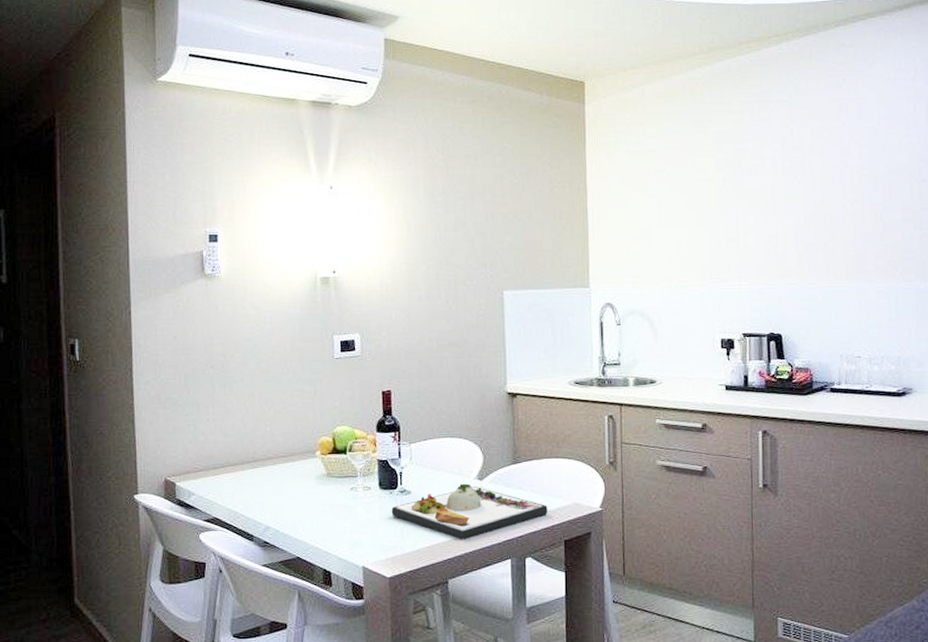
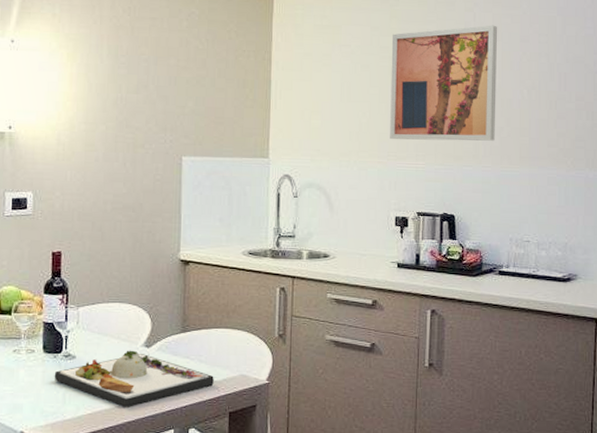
wall art: none [708,139,819,262] -> present [390,25,498,141]

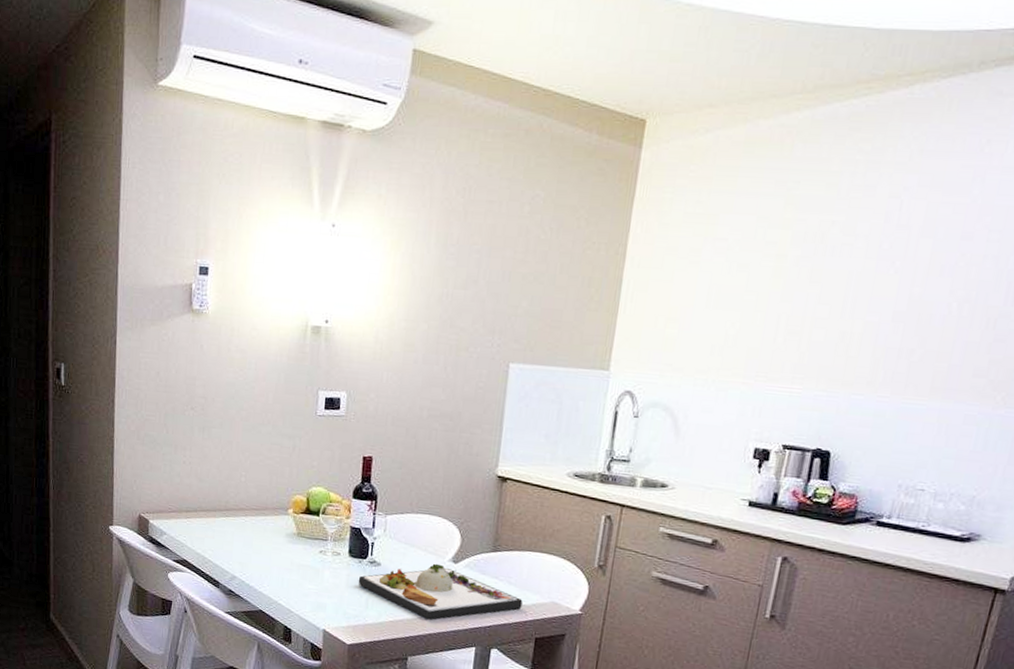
wall art: present [390,25,498,141] -> none [762,216,932,366]

